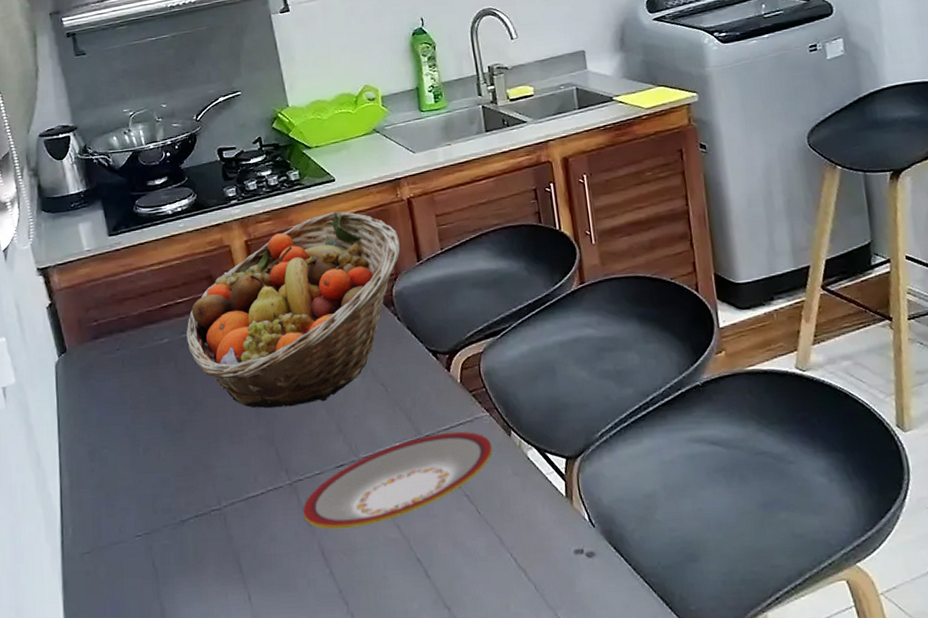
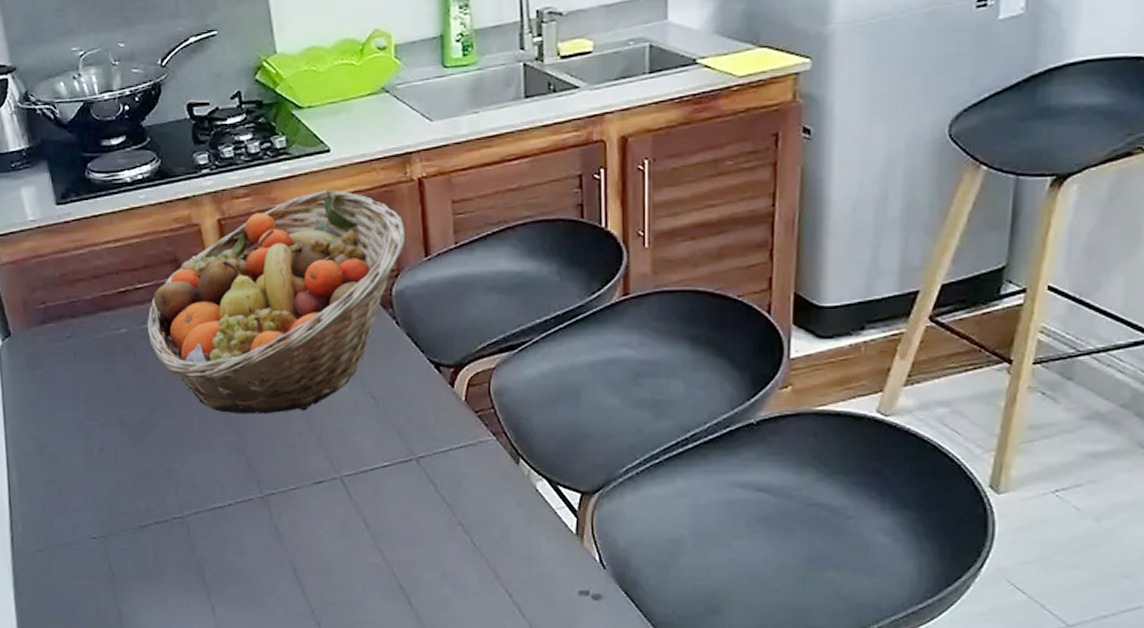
plate: present [303,431,493,530] -> none [275,455,496,549]

